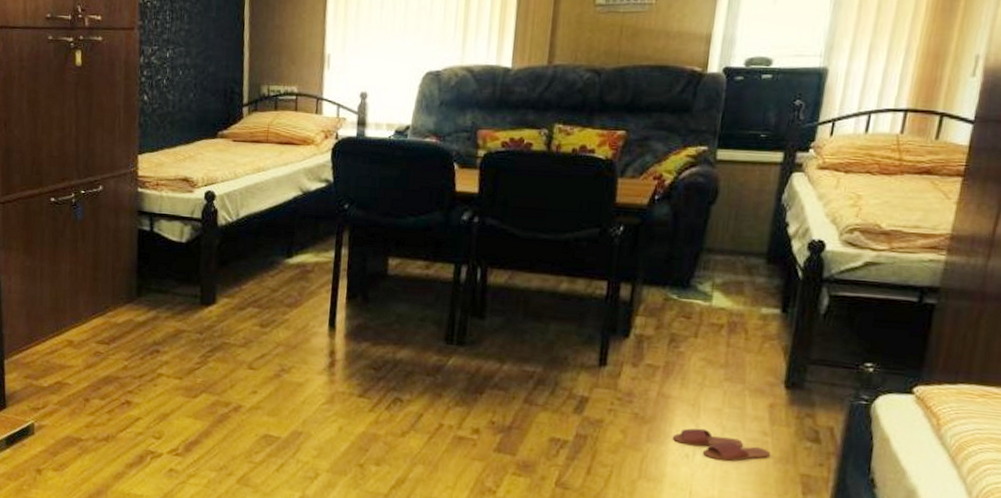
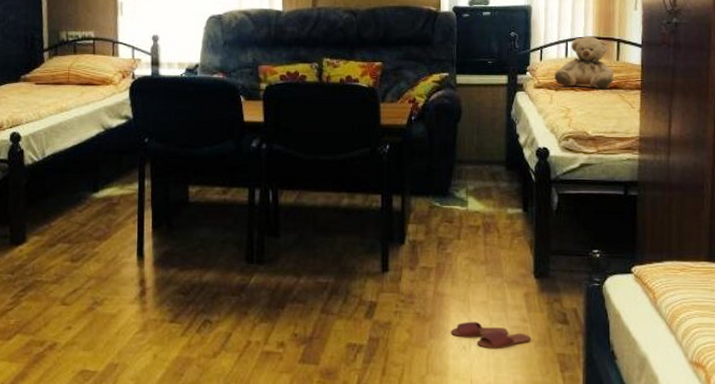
teddy bear: none [845,107,929,175] -> present [554,36,615,90]

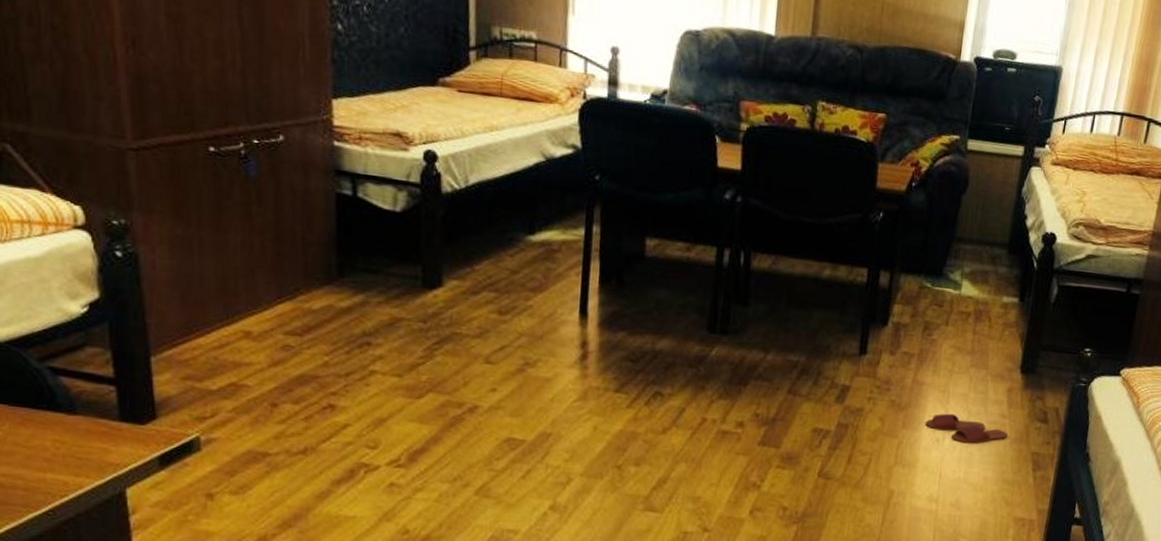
teddy bear: present [554,36,615,90] -> none [1074,110,1138,175]

